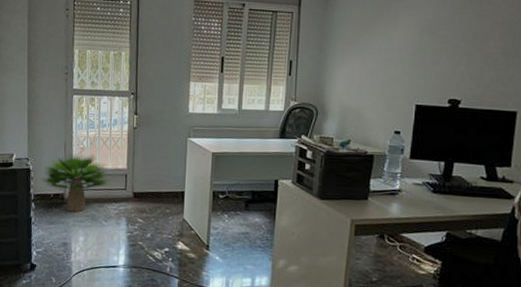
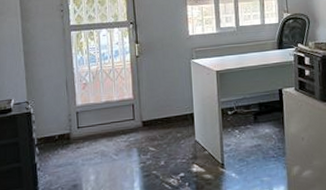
potted plant: present [42,153,110,213] -> none [44,88,117,151]

